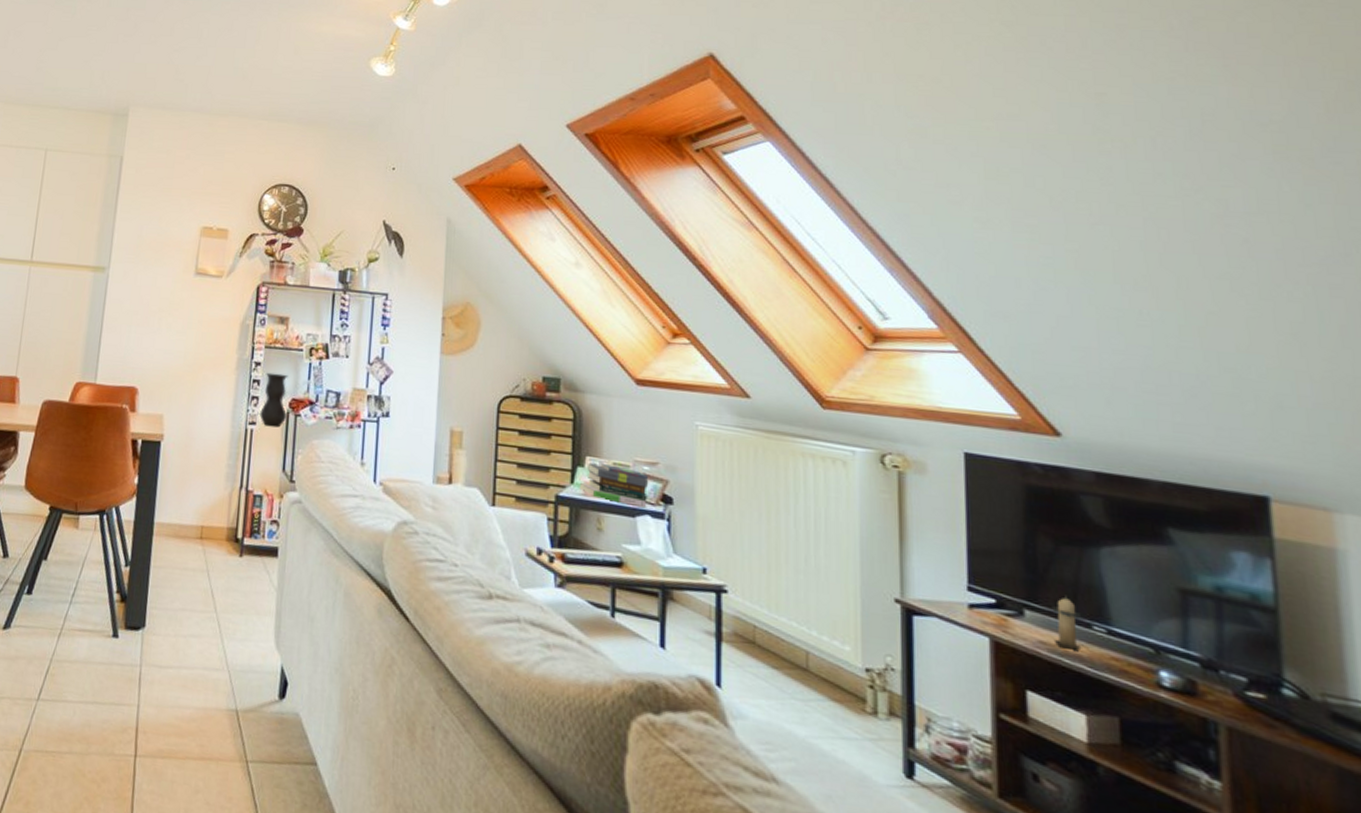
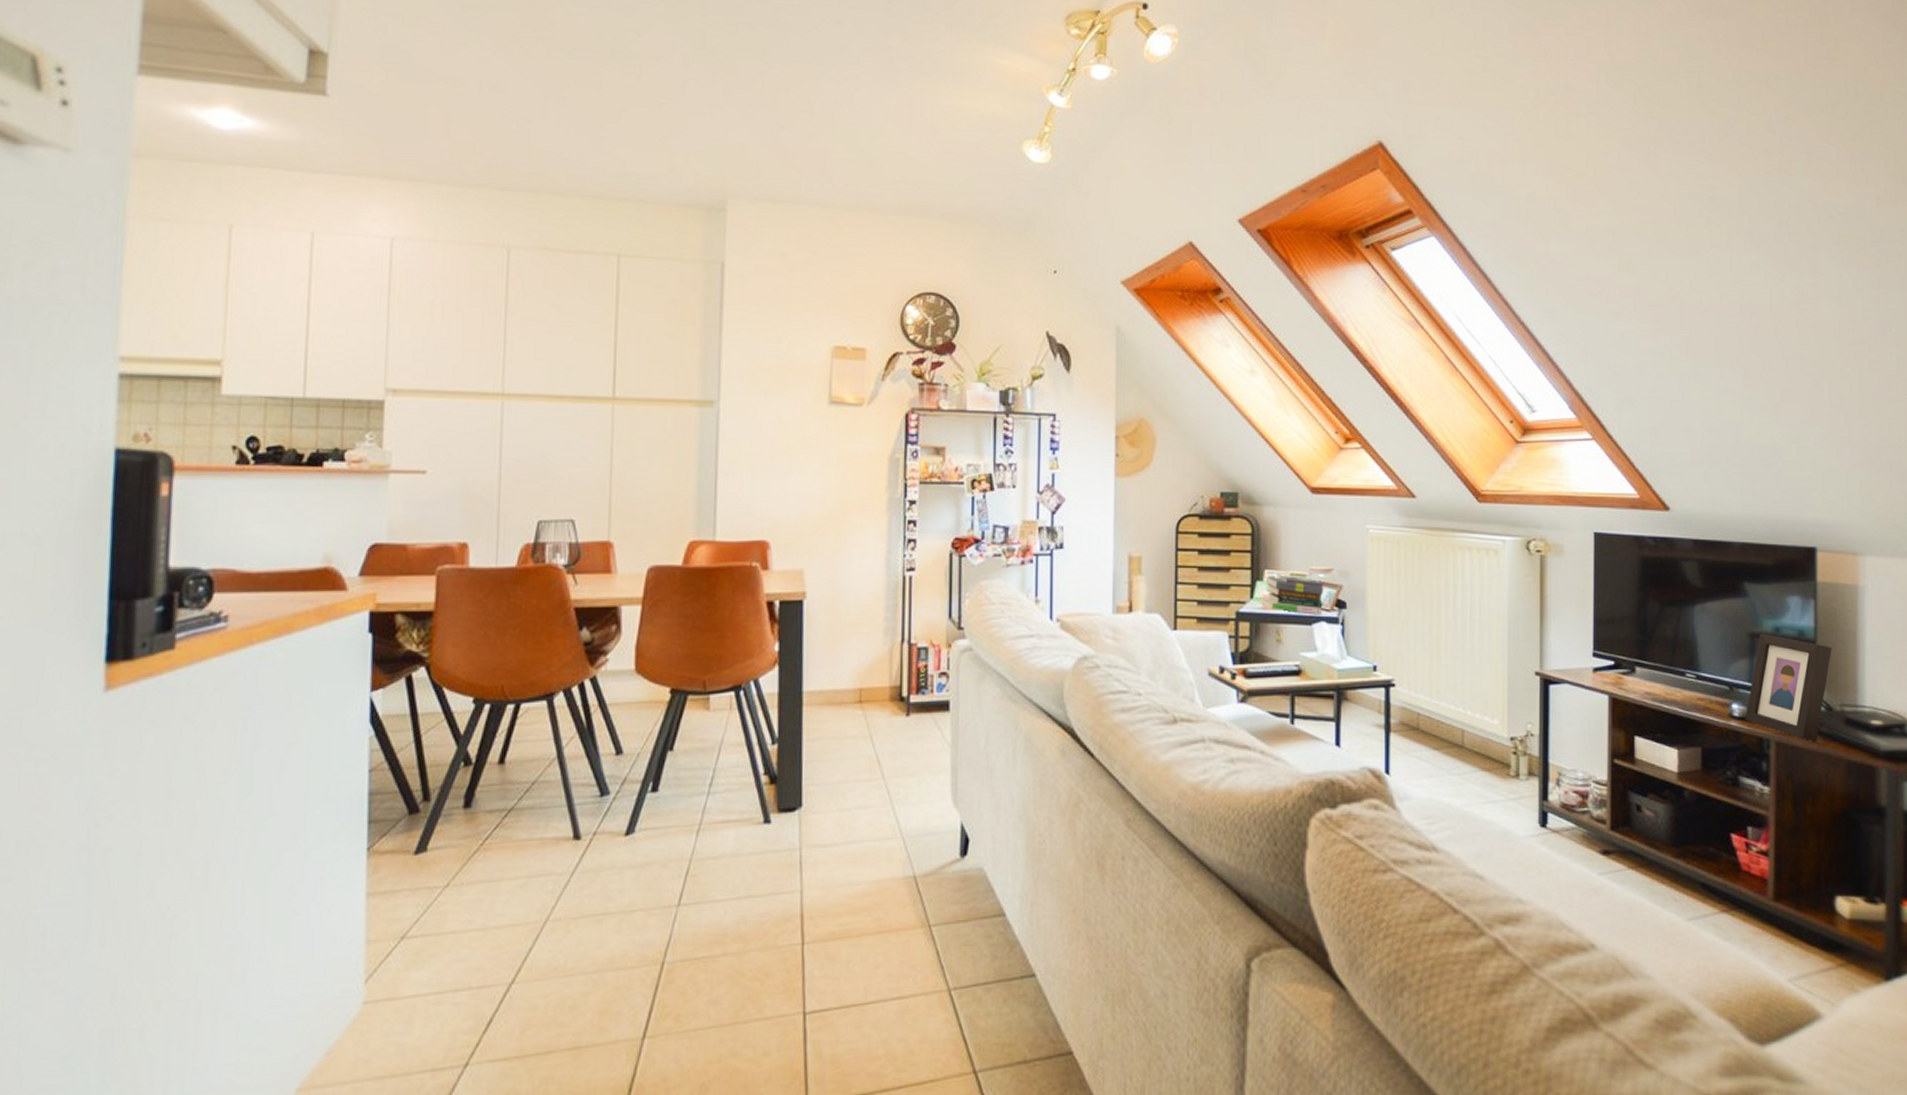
vase: present [260,372,288,428] -> none [919,511,949,571]
candle: present [1052,595,1082,651] -> none [1656,650,1677,696]
picture frame: none [1180,591,1303,736] -> present [1745,633,1832,742]

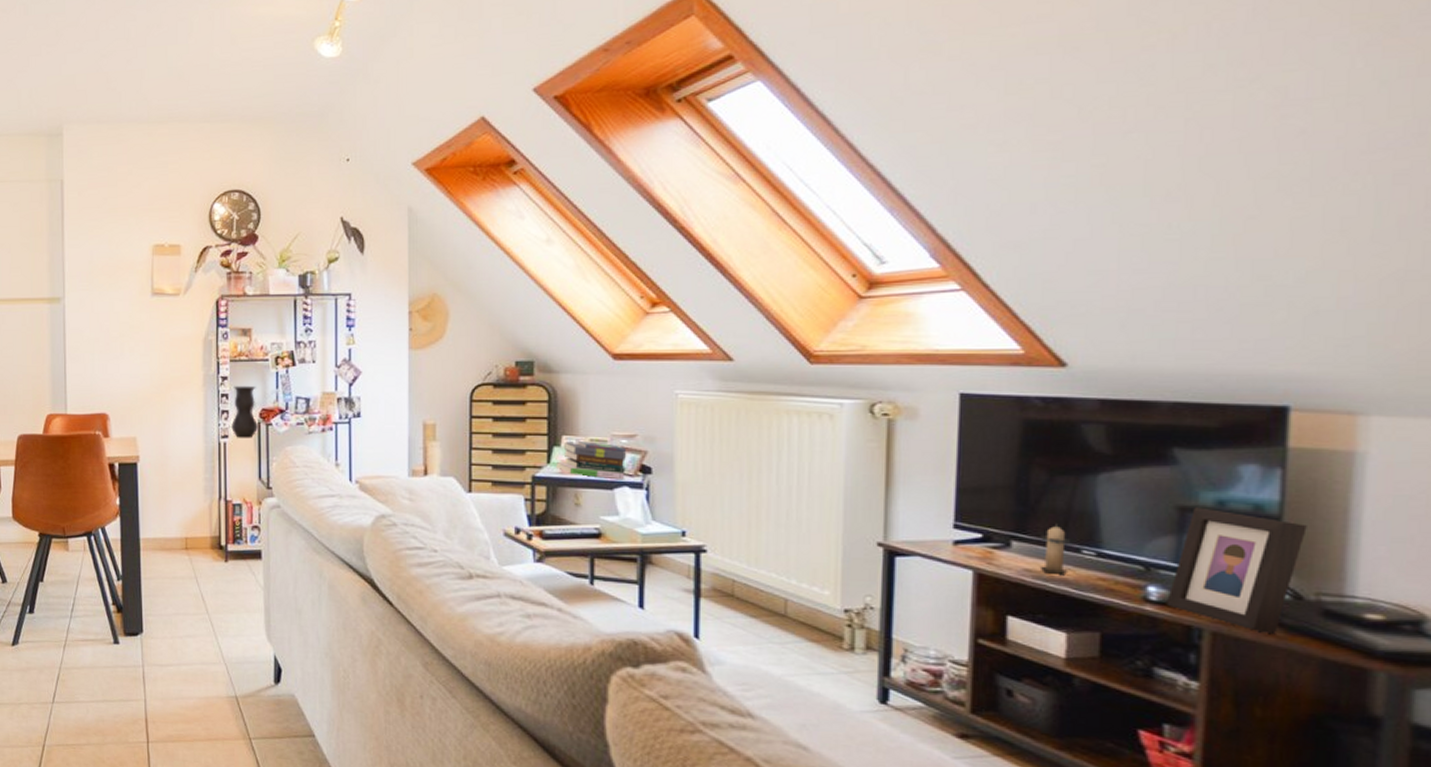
vase: none [919,511,949,571] -> present [231,385,258,438]
candle: none [1656,650,1677,696] -> present [1039,523,1070,574]

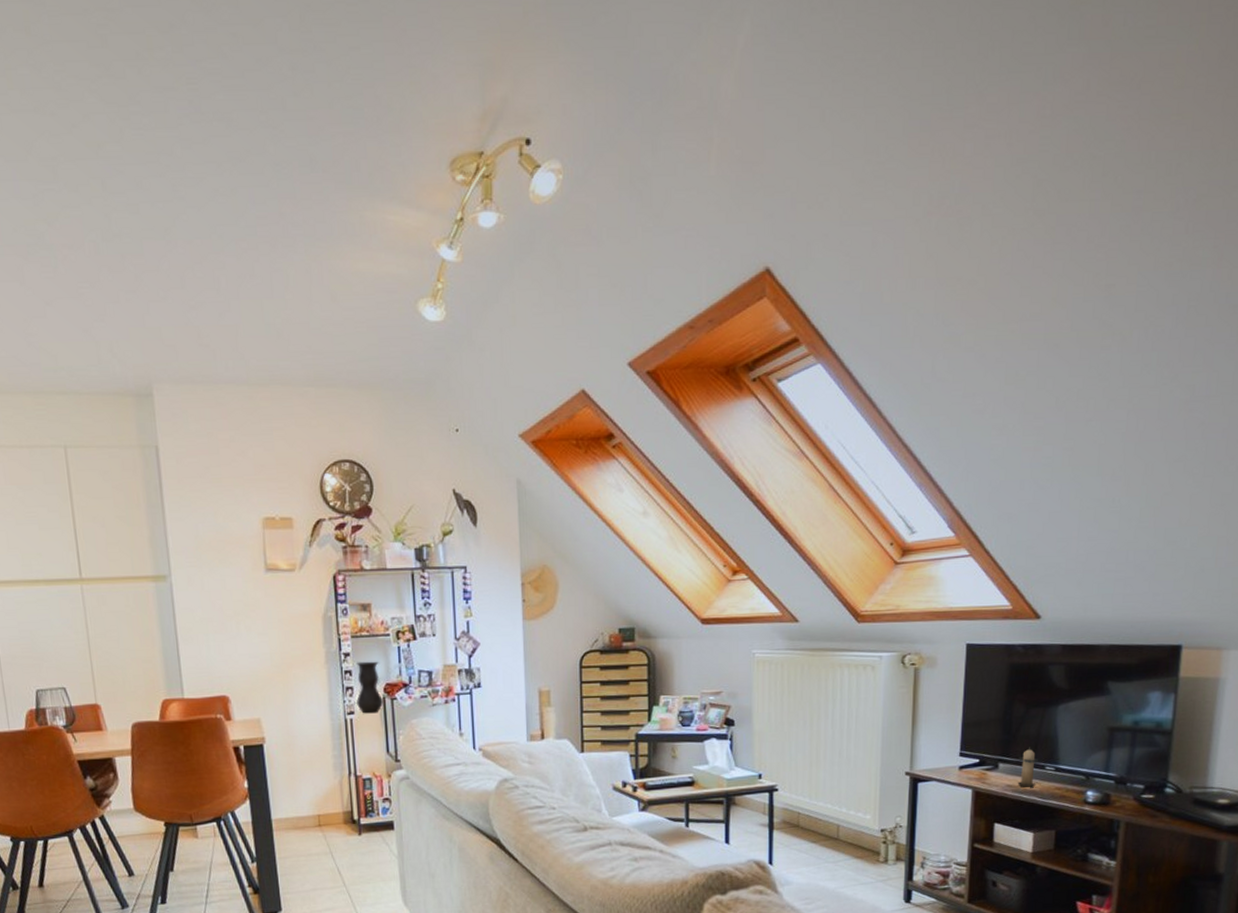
books: present [557,440,627,480] -> none [656,699,714,733]
picture frame: present [1166,507,1307,635] -> none [1098,727,1188,821]

